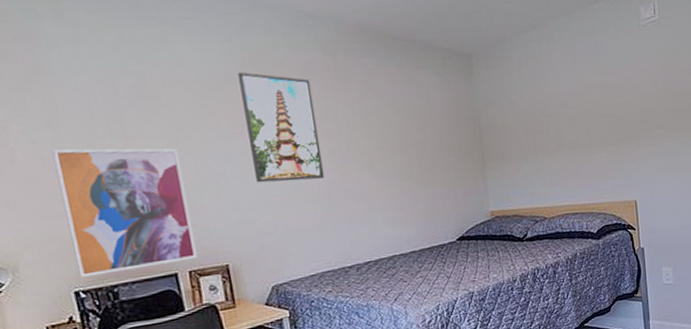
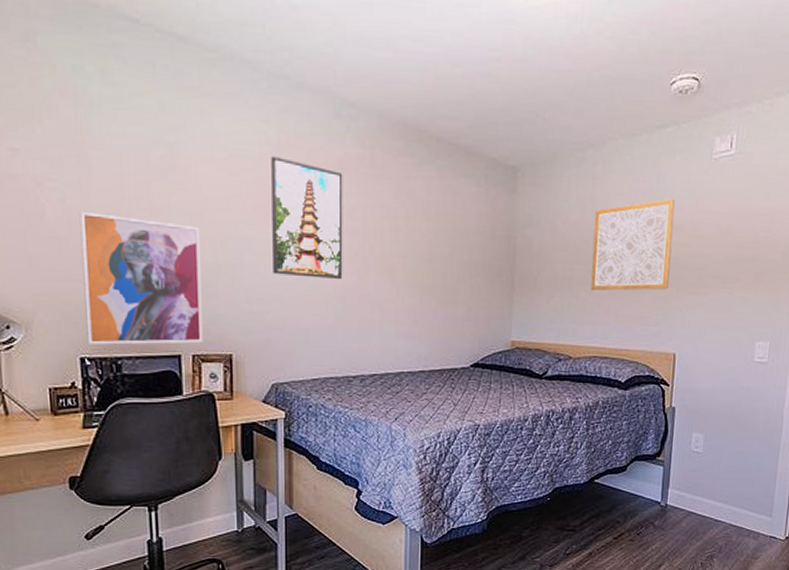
wall art: none [546,64,621,155] -> present [590,198,676,291]

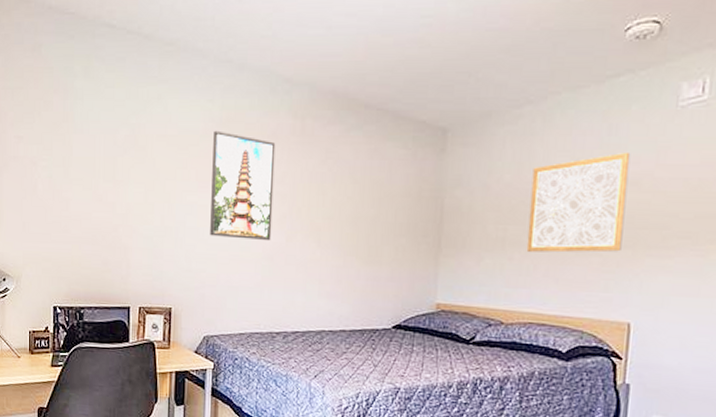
wall art: present [79,212,203,345] -> none [60,185,151,297]

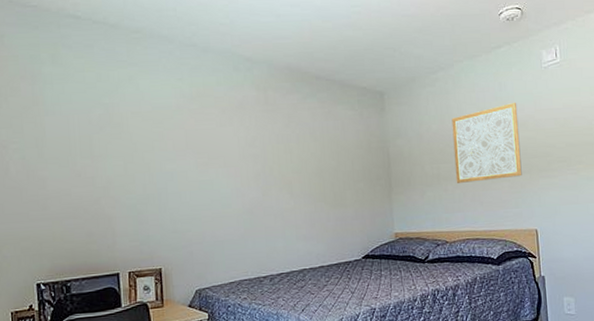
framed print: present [210,130,276,241] -> none [186,105,249,198]

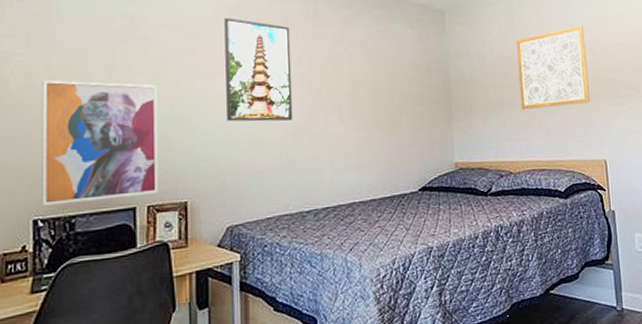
wall art: none [36,164,137,272] -> present [42,80,158,206]
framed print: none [186,105,249,198] -> present [224,17,293,122]

